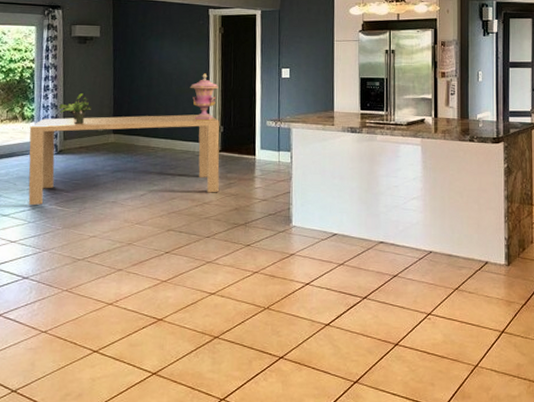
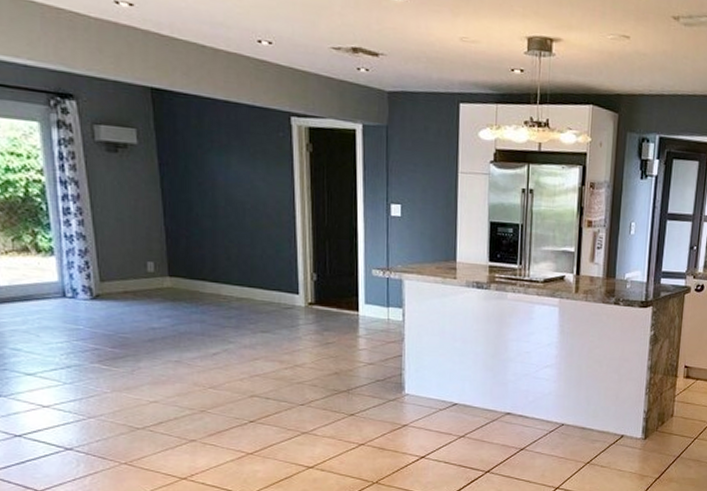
dining table: present [28,114,220,206] -> none [48,252,314,363]
potted plant: present [59,93,92,125] -> none [88,221,136,263]
decorative urn: present [190,73,219,122] -> none [269,204,308,266]

